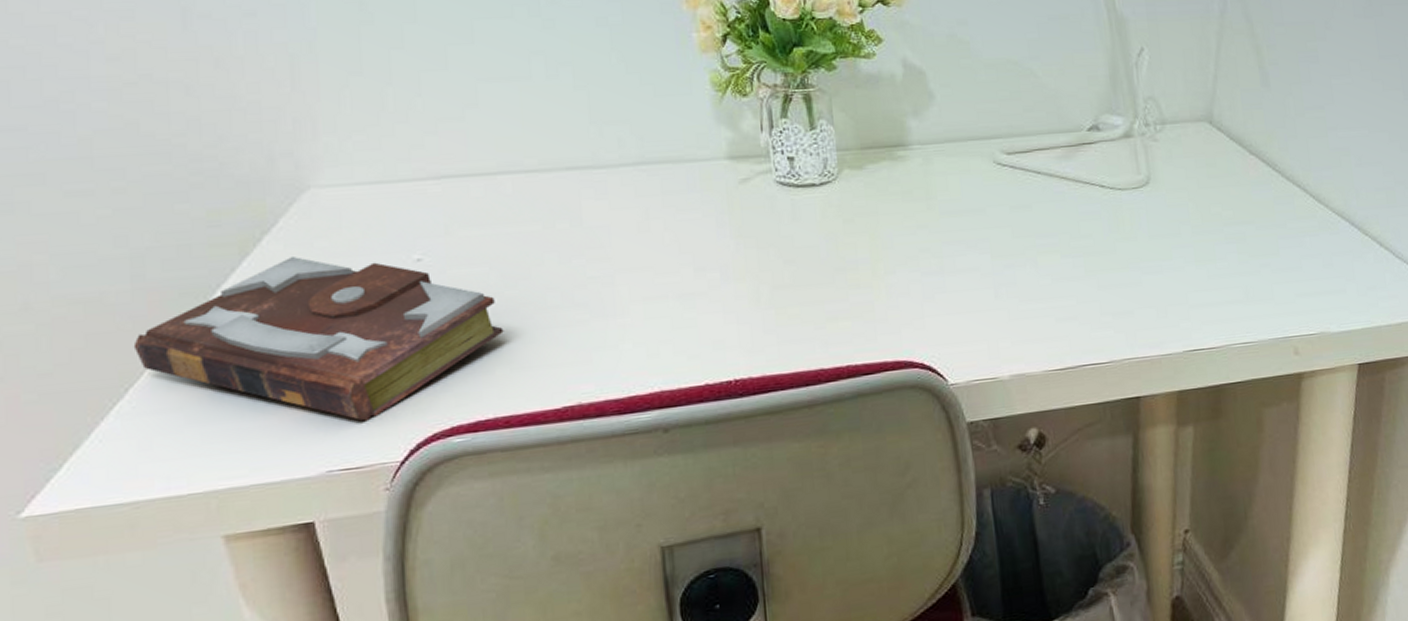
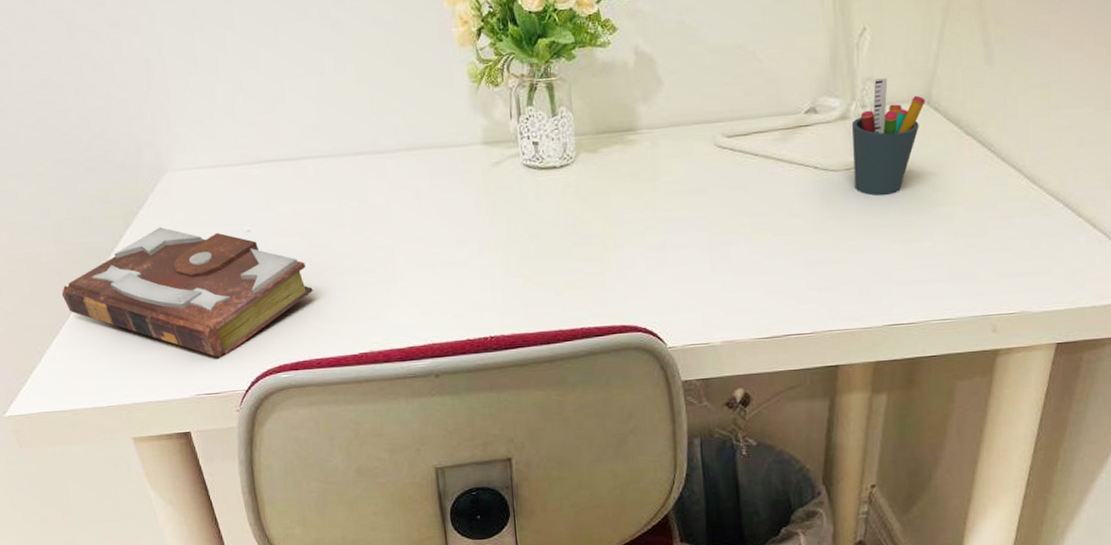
pen holder: none [1137,97,1208,216] -> present [852,78,925,196]

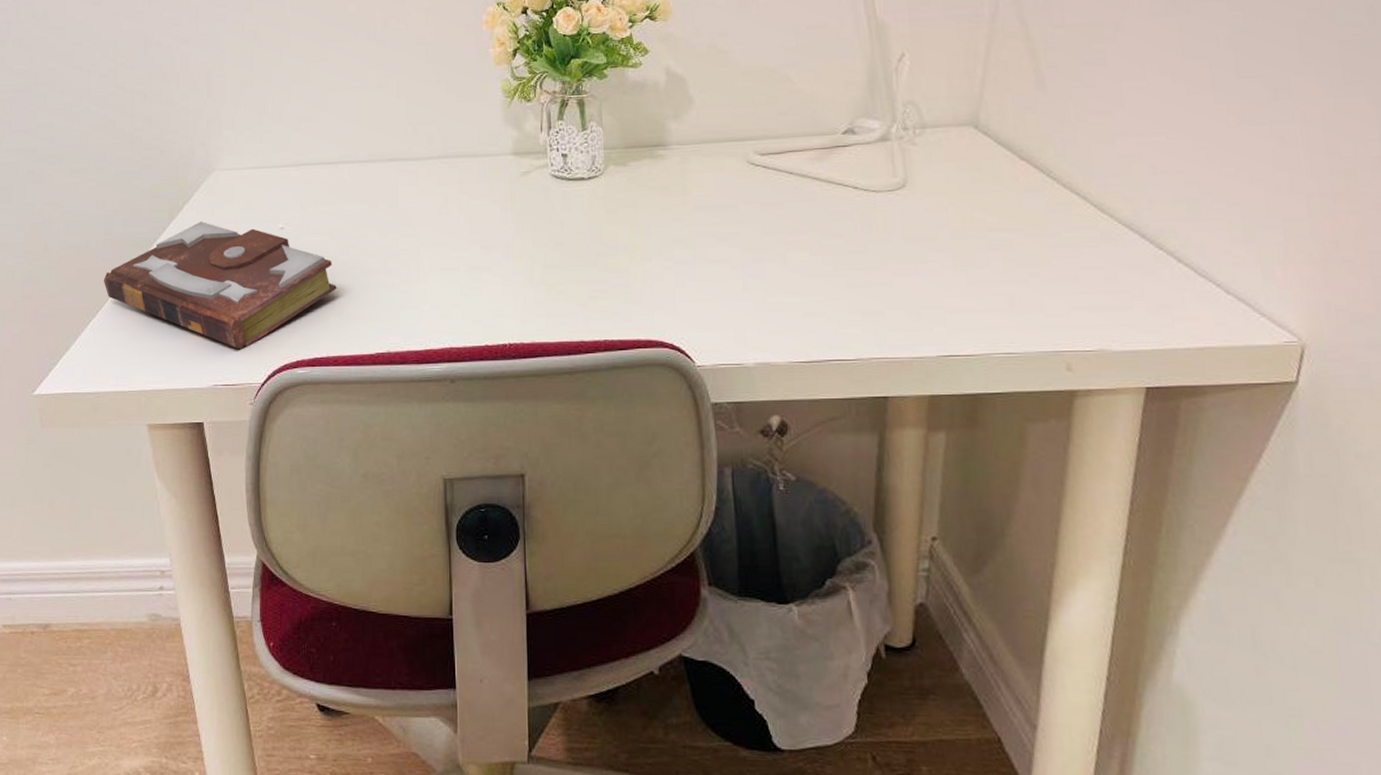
pen holder: present [852,78,925,196] -> none [894,102,973,219]

